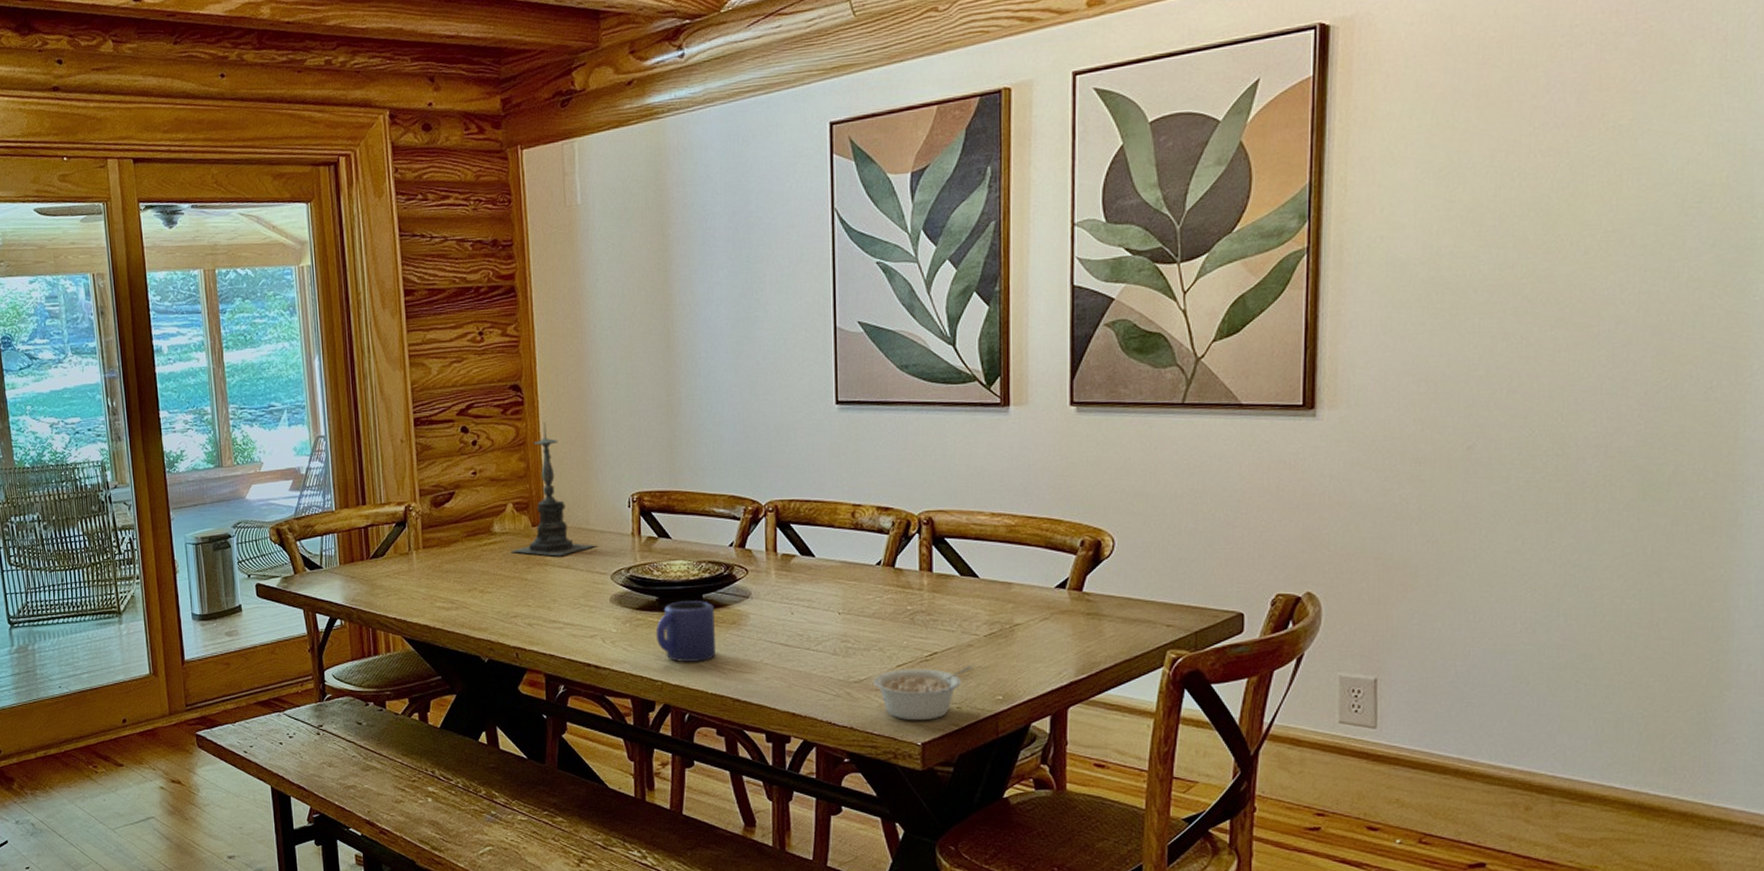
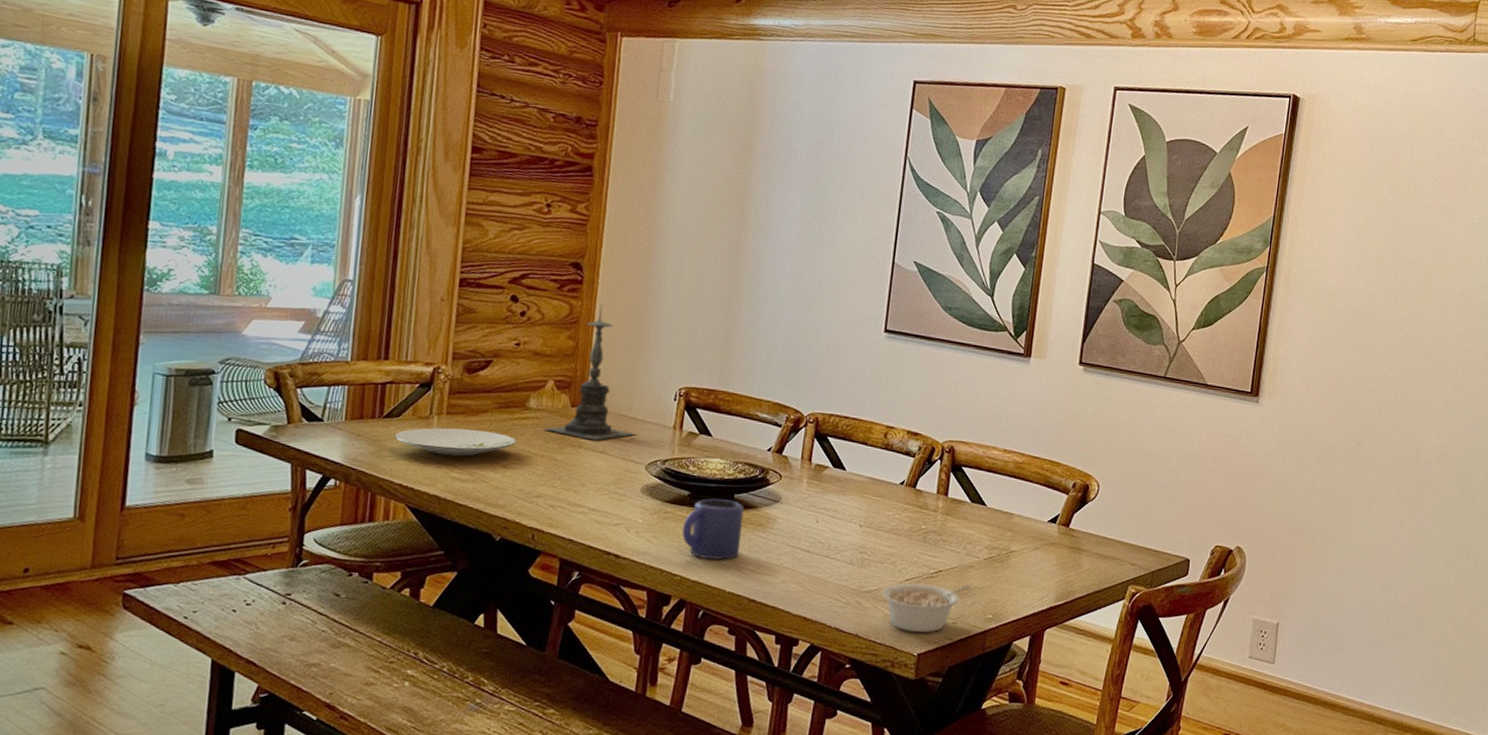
plate: none [382,560,488,587] -> present [394,427,516,457]

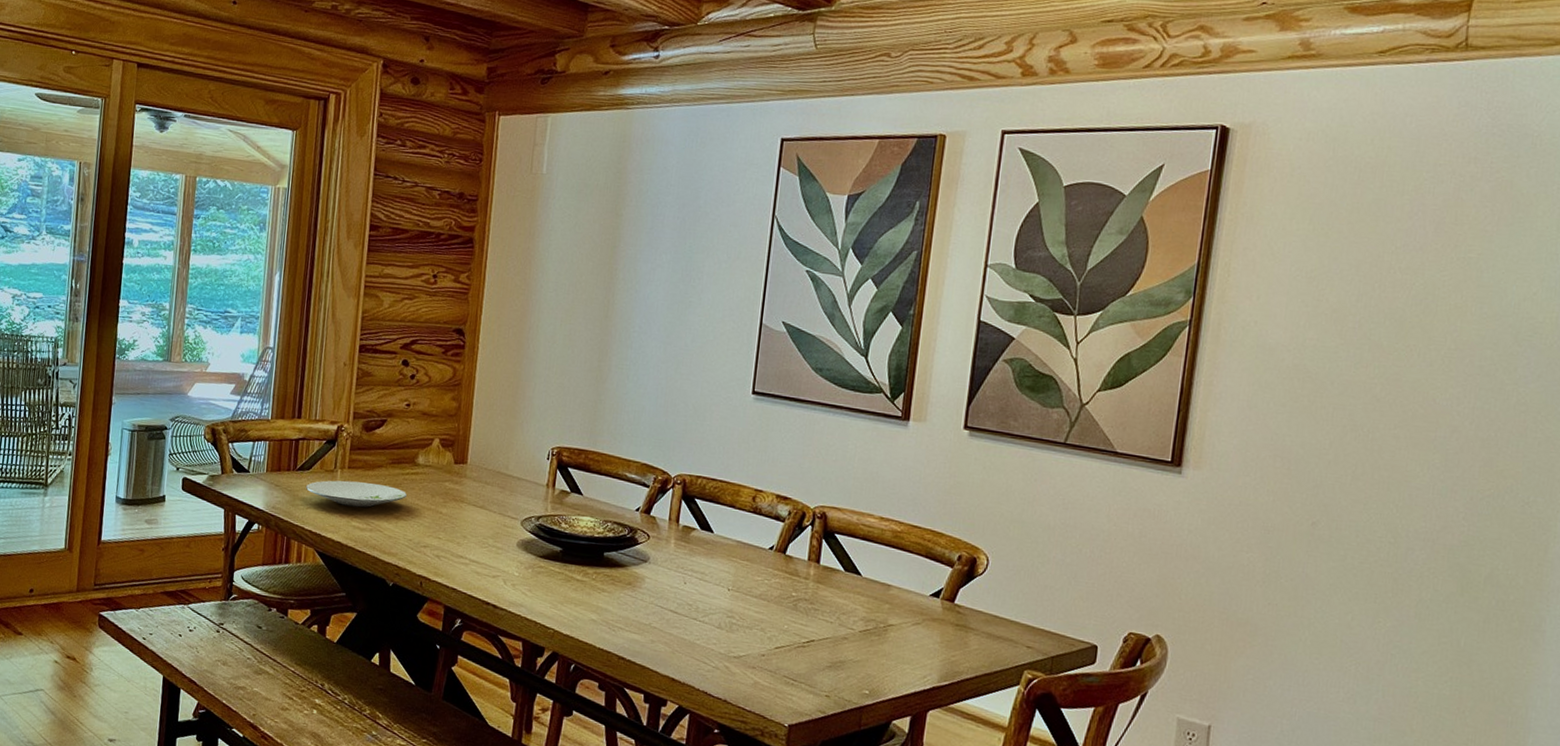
candle holder: present [543,304,636,441] -> none [430,368,512,496]
mug: present [682,498,744,560] -> none [554,555,613,616]
legume: present [881,583,972,633] -> none [750,651,846,704]

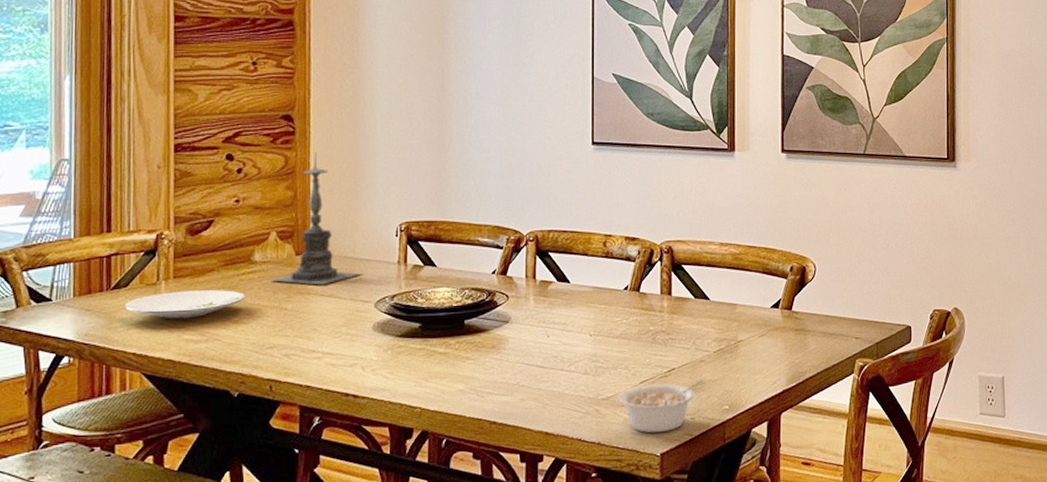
candle holder: none [430,368,512,496] -> present [271,152,362,285]
legume: none [750,651,846,704] -> present [618,379,705,433]

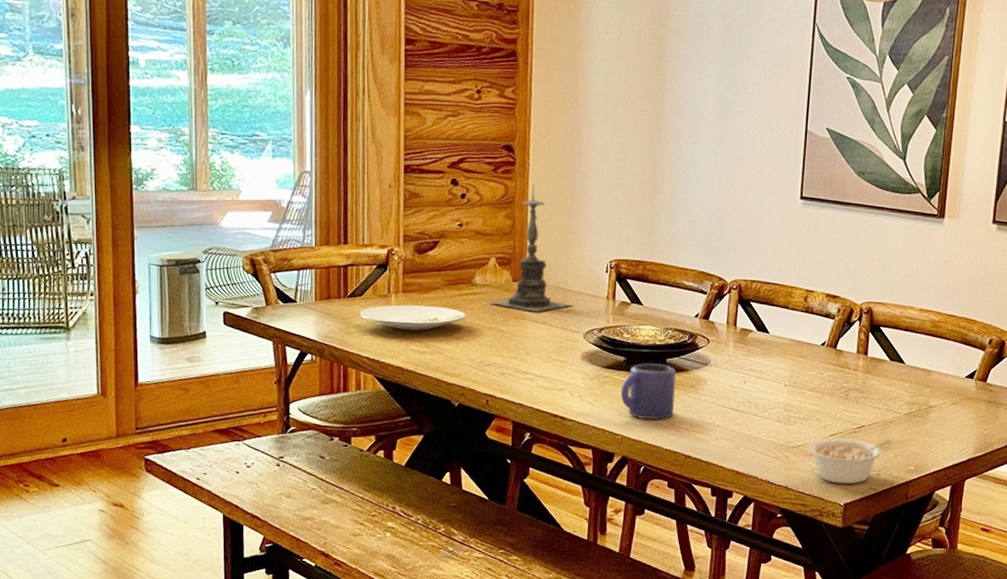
mug: none [417,326,476,388] -> present [620,363,676,420]

